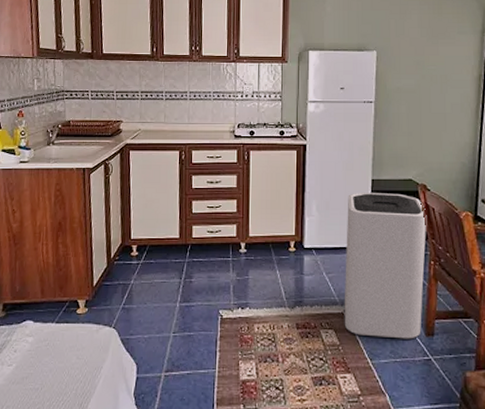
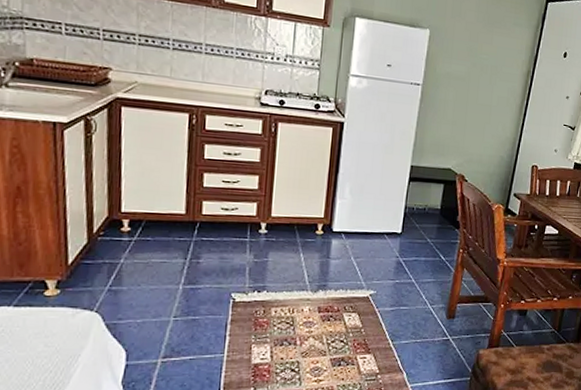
trash can: present [344,192,427,339] -> none [368,177,462,322]

